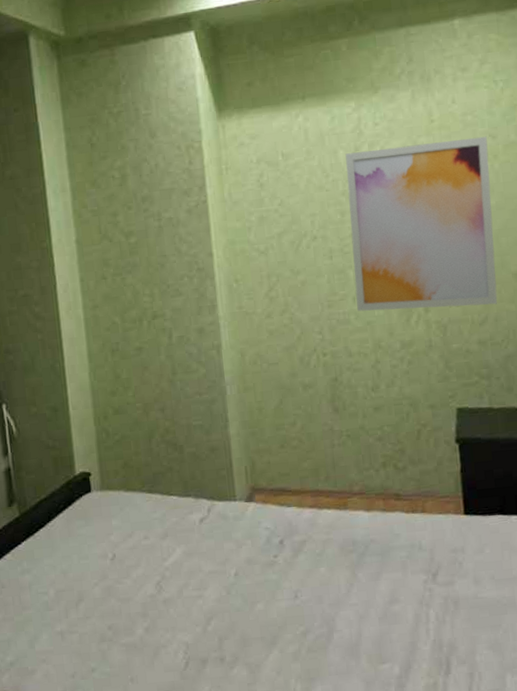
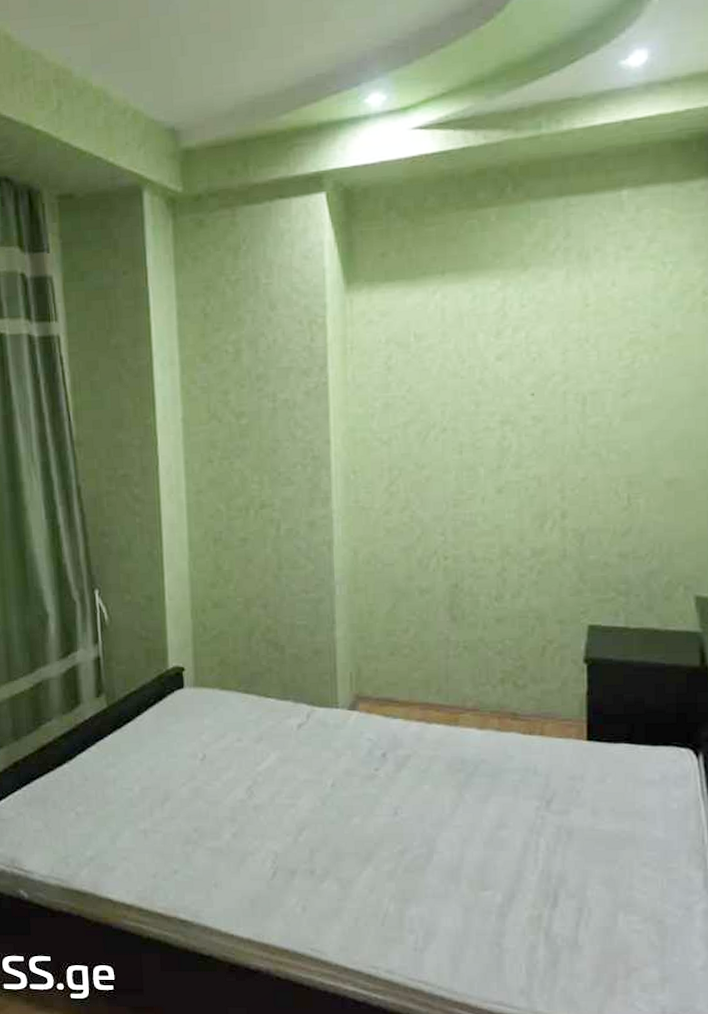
wall art: present [345,136,498,312] -> none [484,325,649,515]

